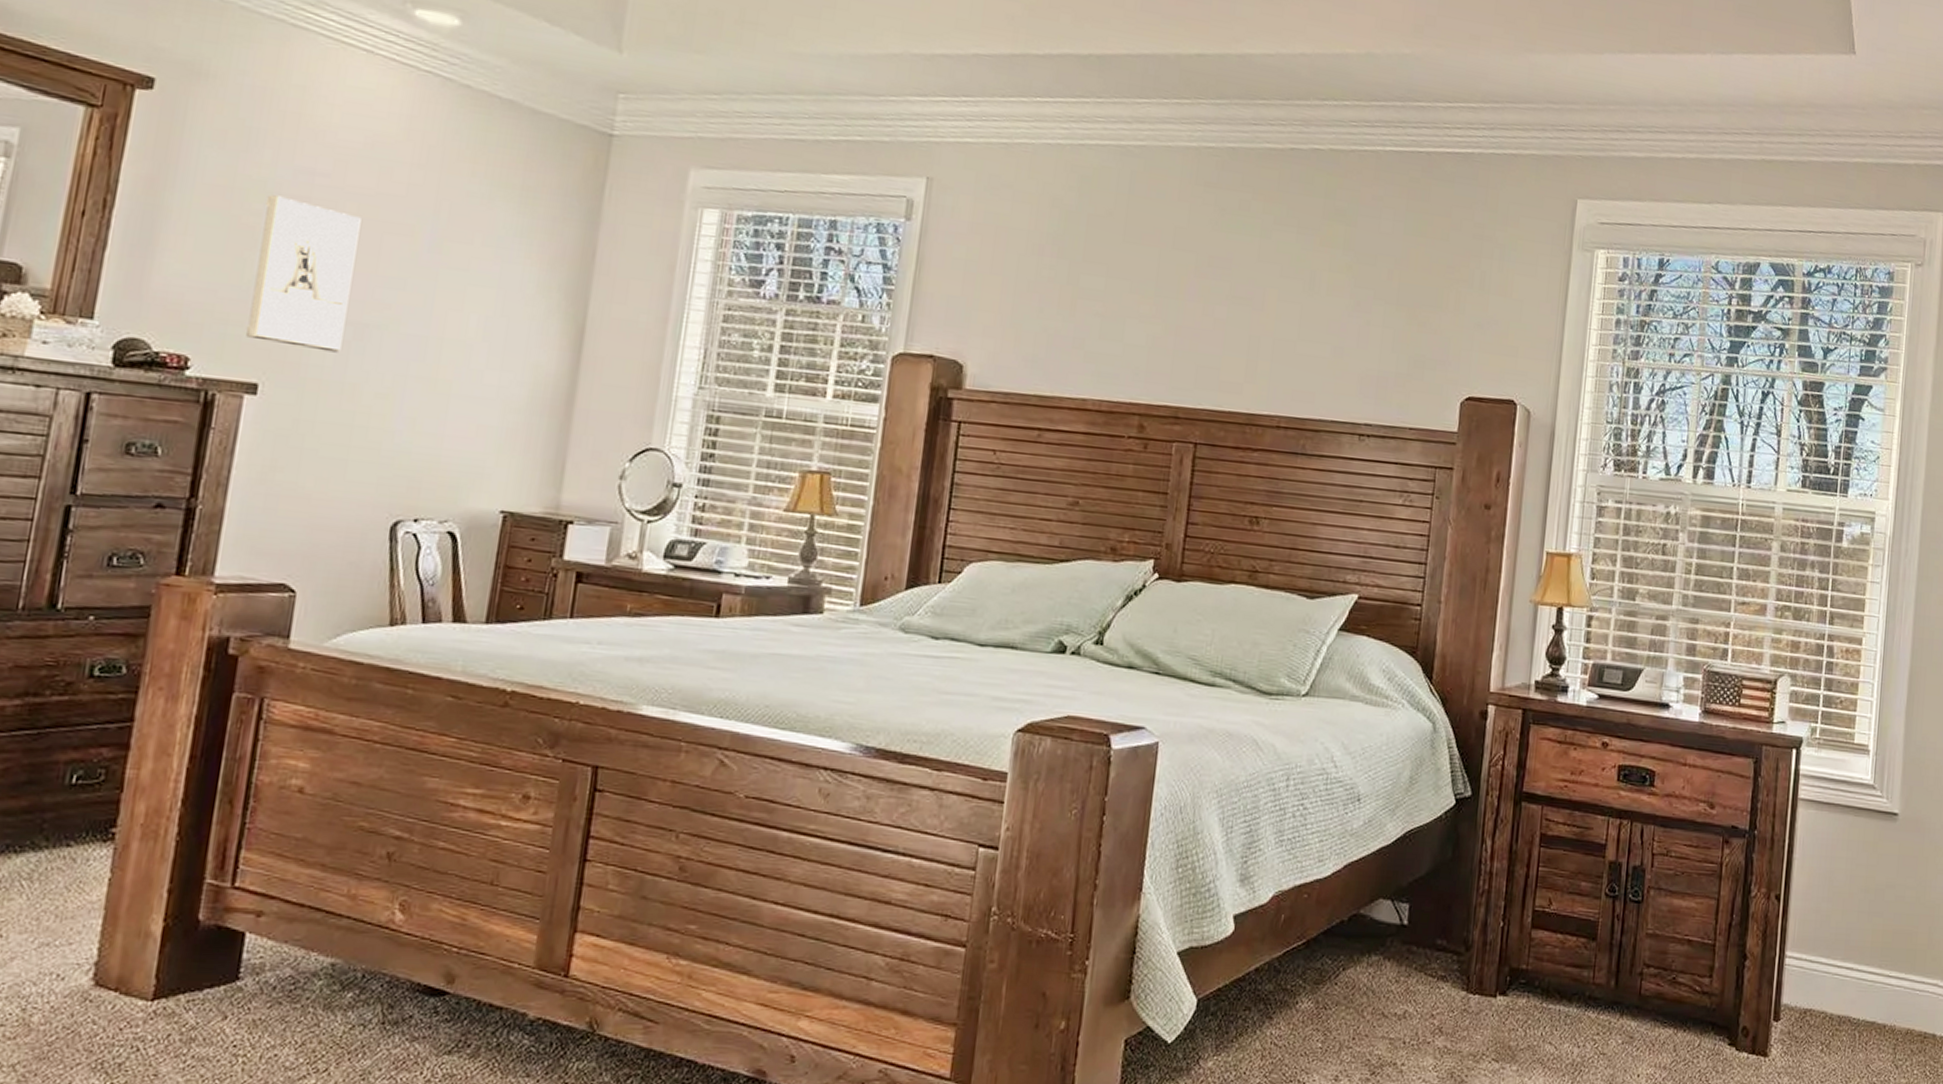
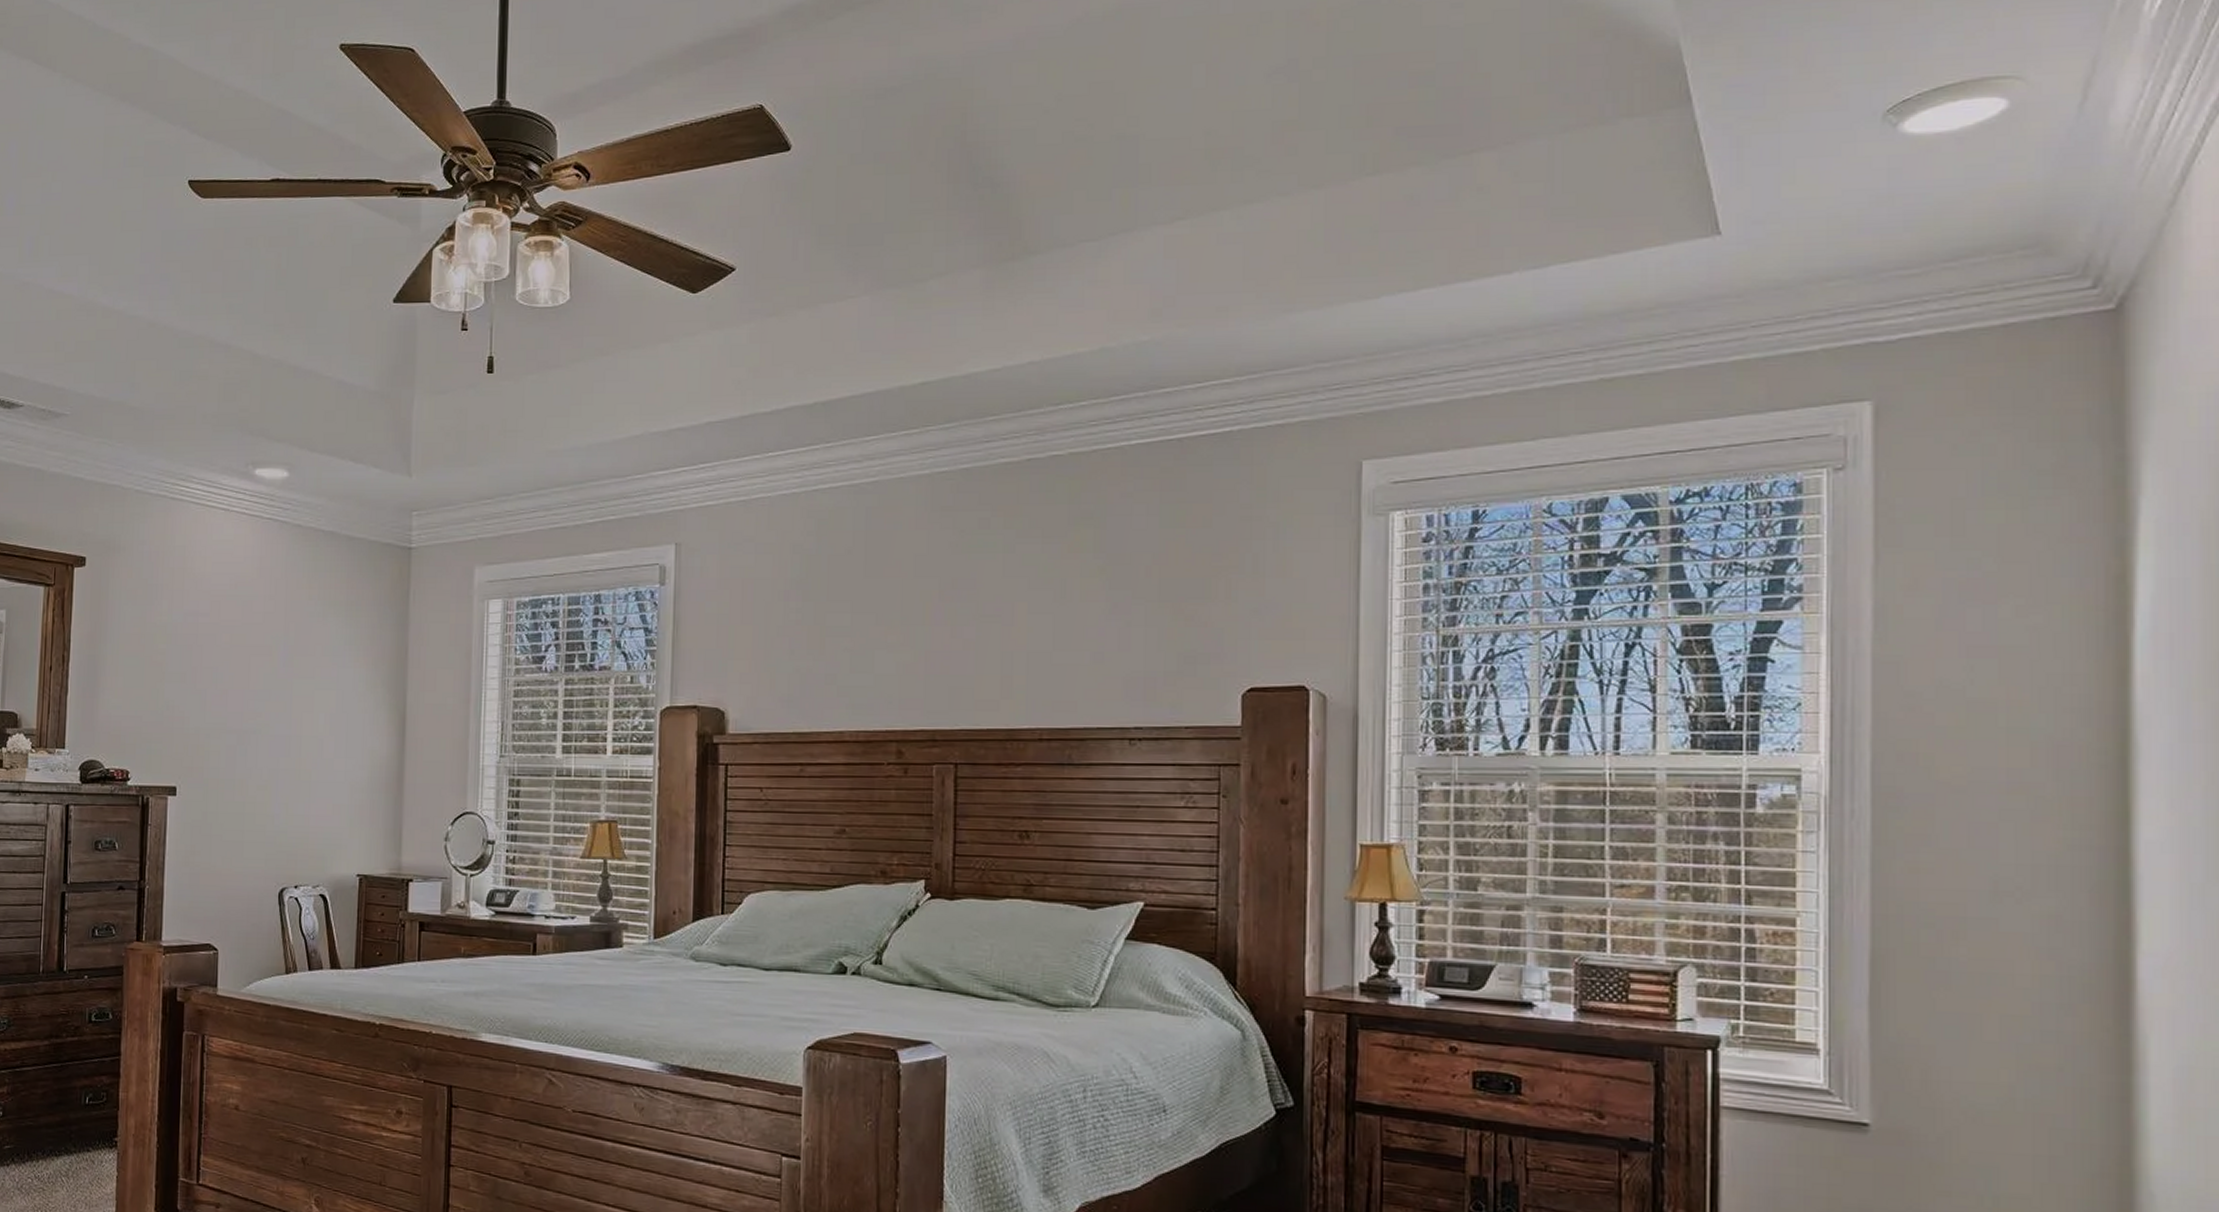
wall sculpture: present [245,195,361,353] -> none [164,636,234,756]

